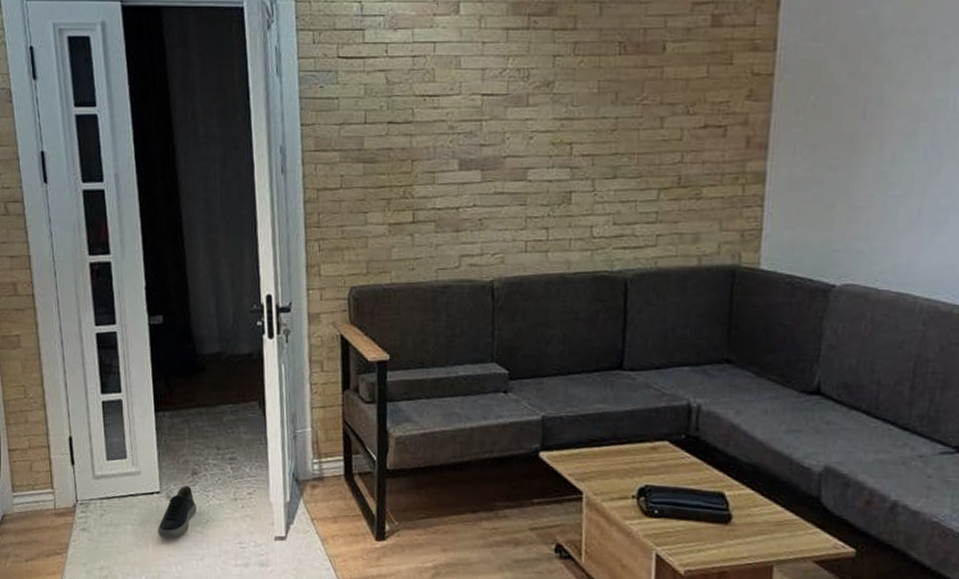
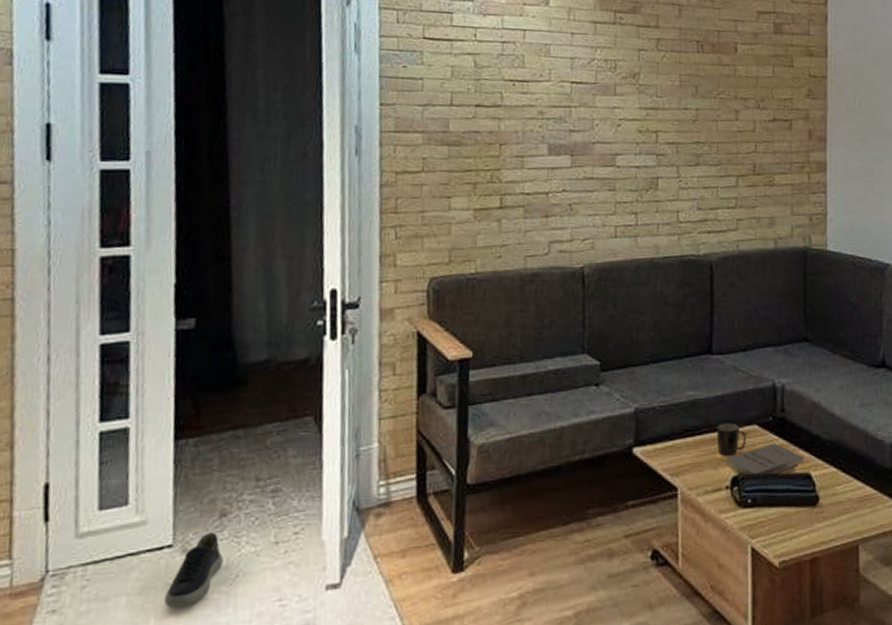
mug: none [624,437,656,471] -> present [716,423,746,459]
books: none [632,459,718,492] -> present [725,442,804,479]

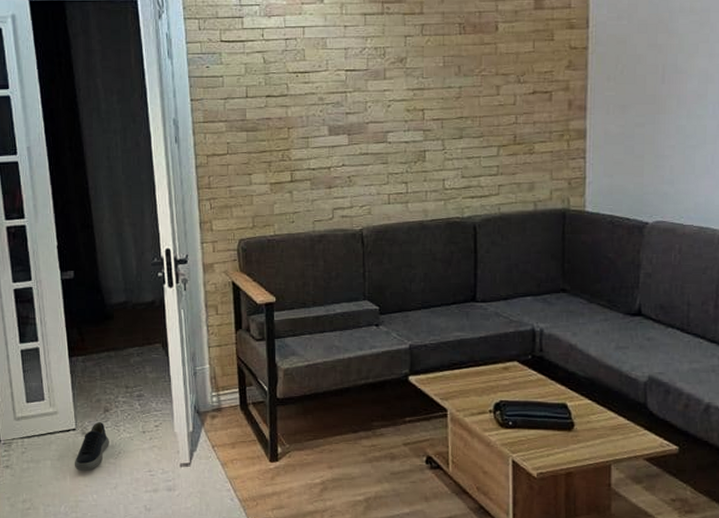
mug: present [716,423,746,459] -> none [480,359,508,388]
books: present [725,442,804,479] -> none [489,377,561,405]

